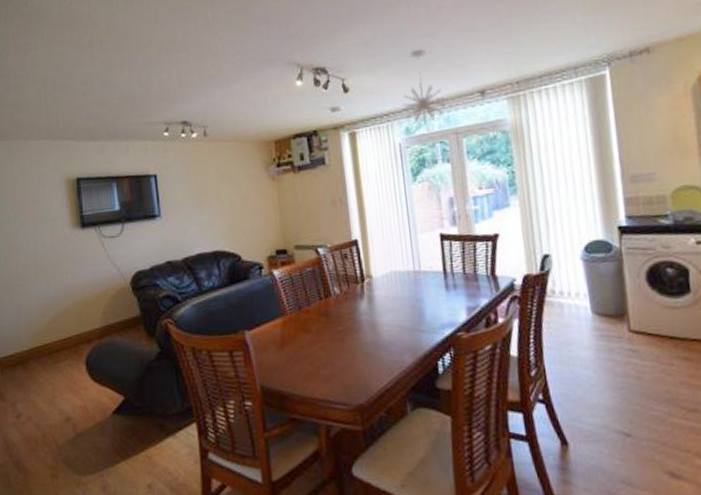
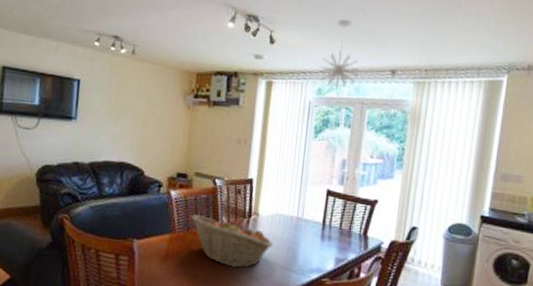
fruit basket: none [300,290,395,341] -> present [191,214,273,268]

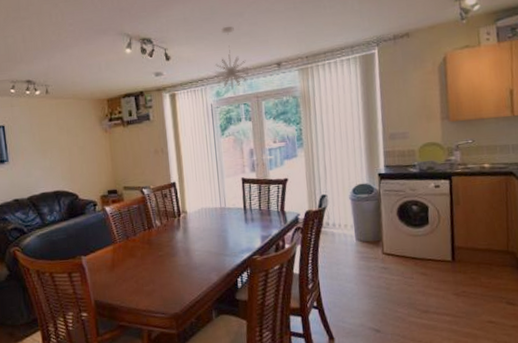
fruit basket: present [191,214,273,268] -> none [128,223,205,263]

